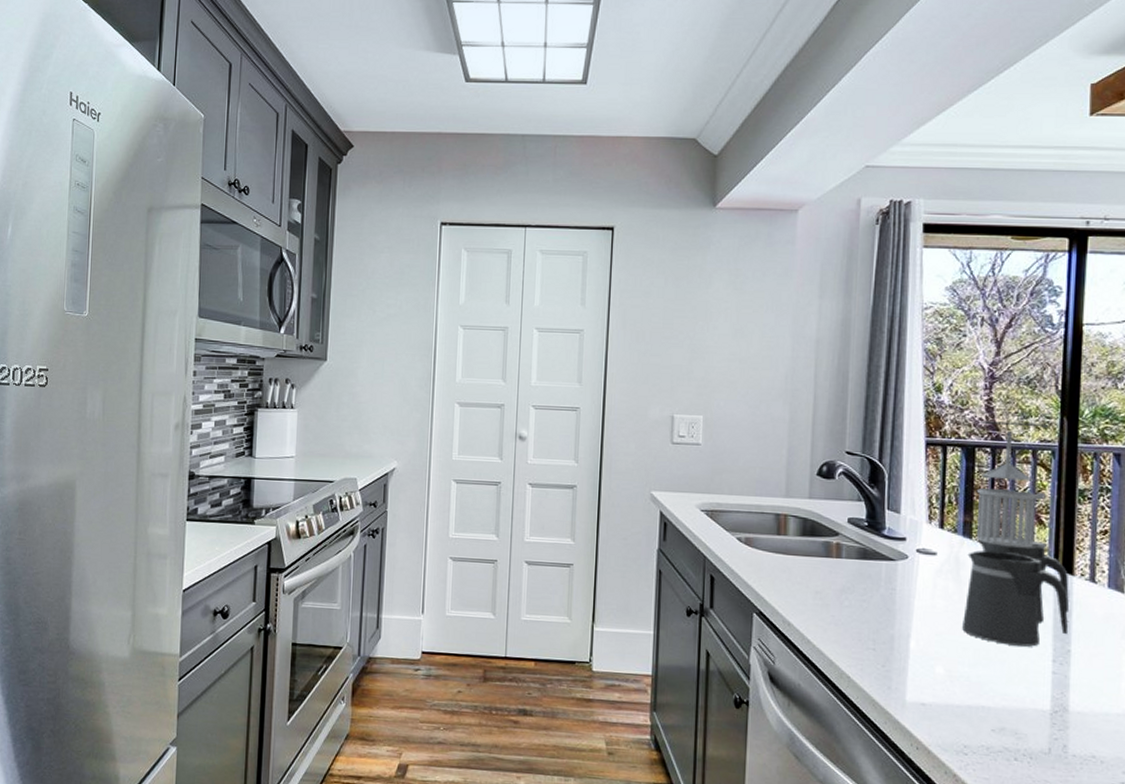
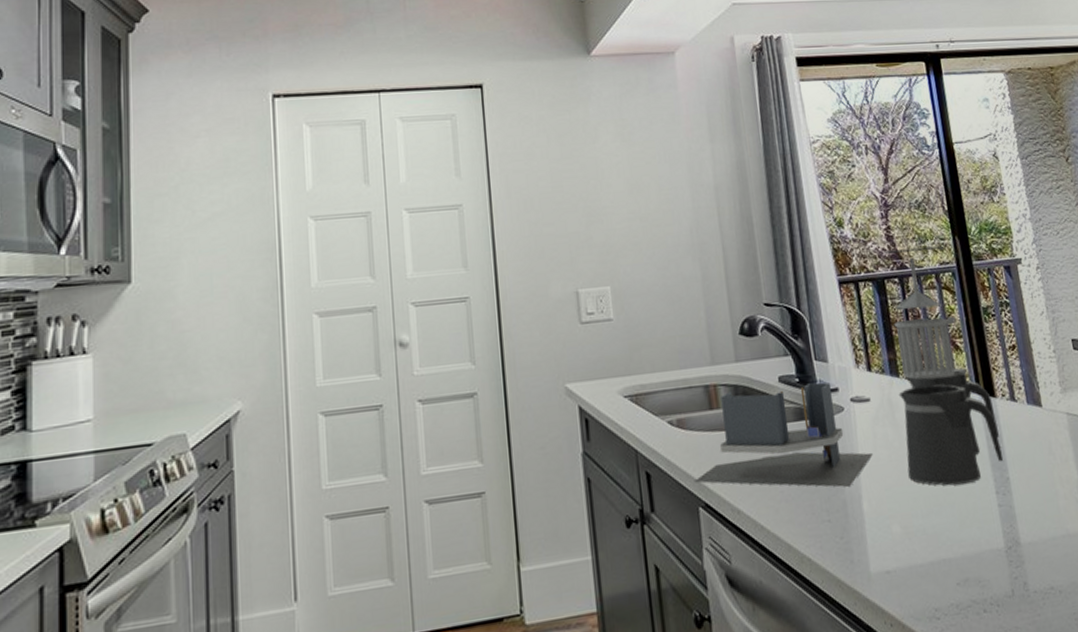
utensil holder: none [752,523,929,626] -> present [694,382,873,488]

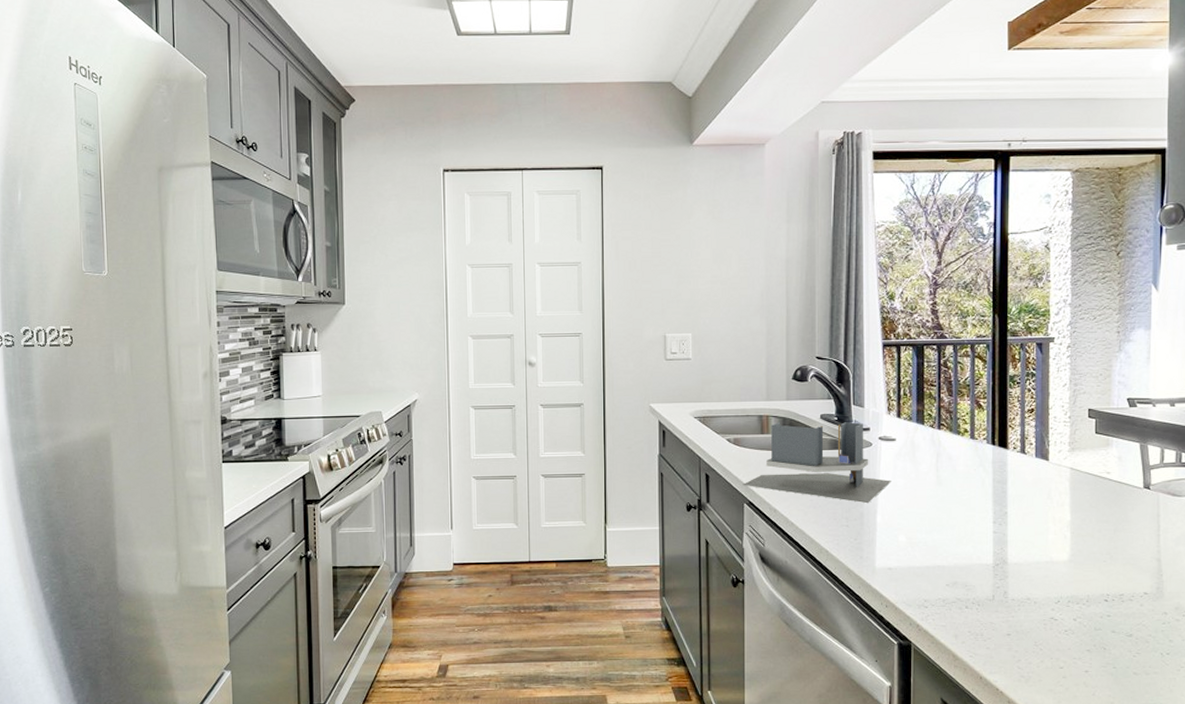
coffee maker: present [883,245,1003,486] -> none [919,321,1006,512]

